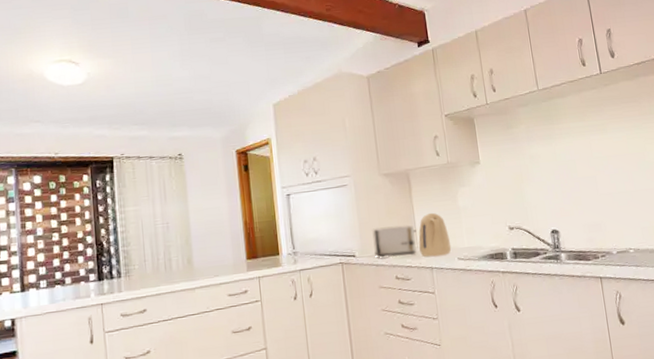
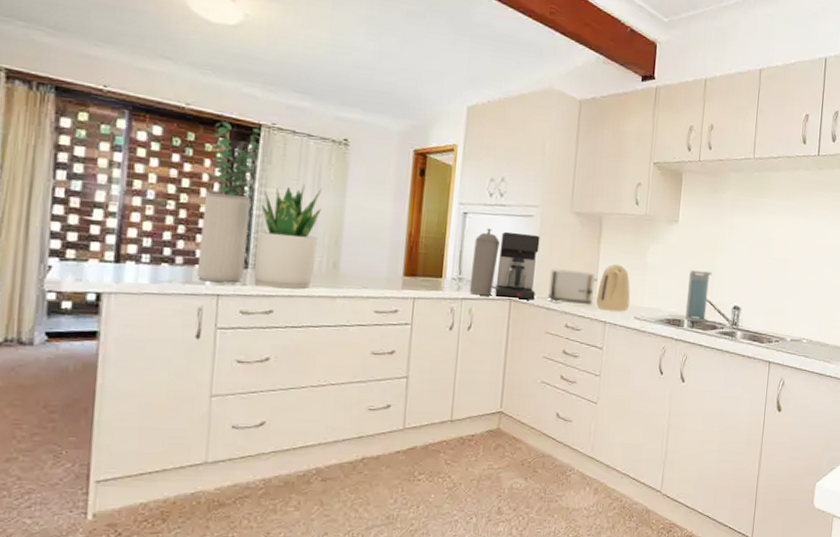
vase: none [78,154,119,295] -> present [196,114,262,283]
planter: none [123,199,173,291] -> present [254,185,322,289]
canister: none [301,204,325,265] -> present [469,228,500,296]
coffee maker: none [323,201,363,263] -> present [495,231,540,300]
soap dispenser: none [501,202,530,253] -> present [684,270,712,323]

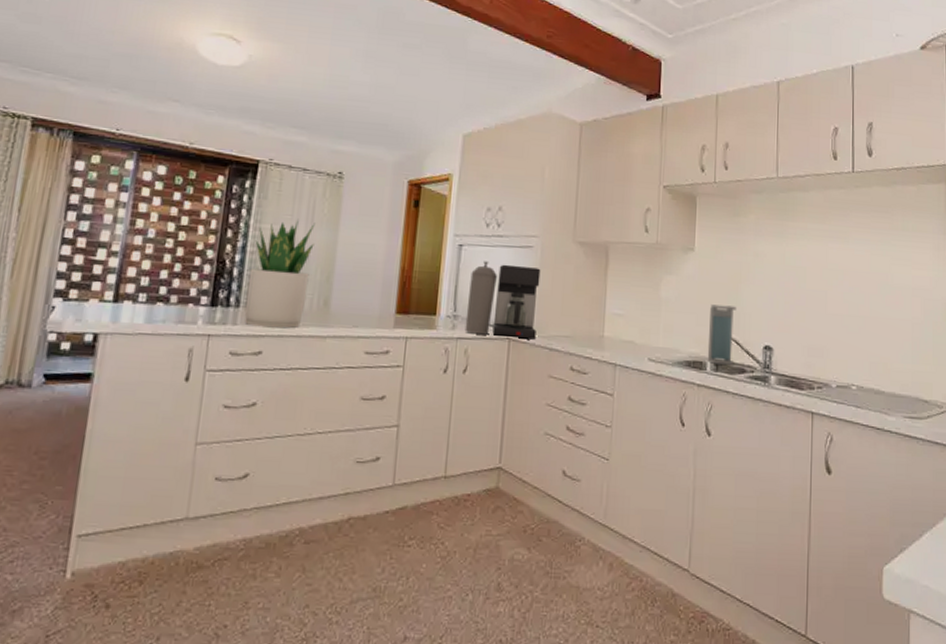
vase: present [196,114,262,283] -> none [189,152,260,323]
toaster: present [548,268,597,305] -> none [550,303,605,345]
kettle: present [596,264,631,312] -> none [605,298,643,353]

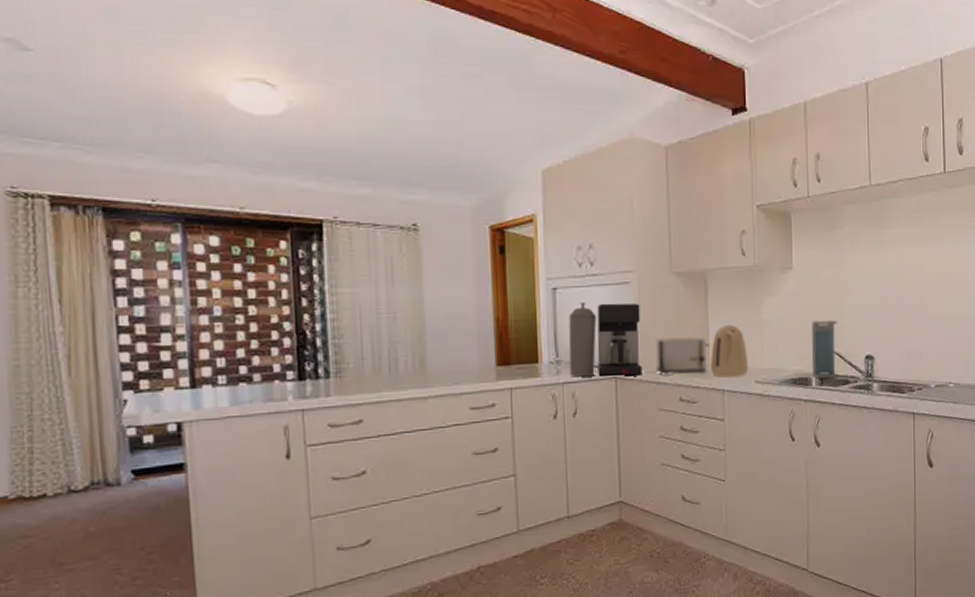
planter: present [245,220,315,329] -> none [334,280,400,396]
toaster: none [550,303,605,345] -> present [656,337,709,375]
kettle: none [605,298,643,353] -> present [711,324,749,378]

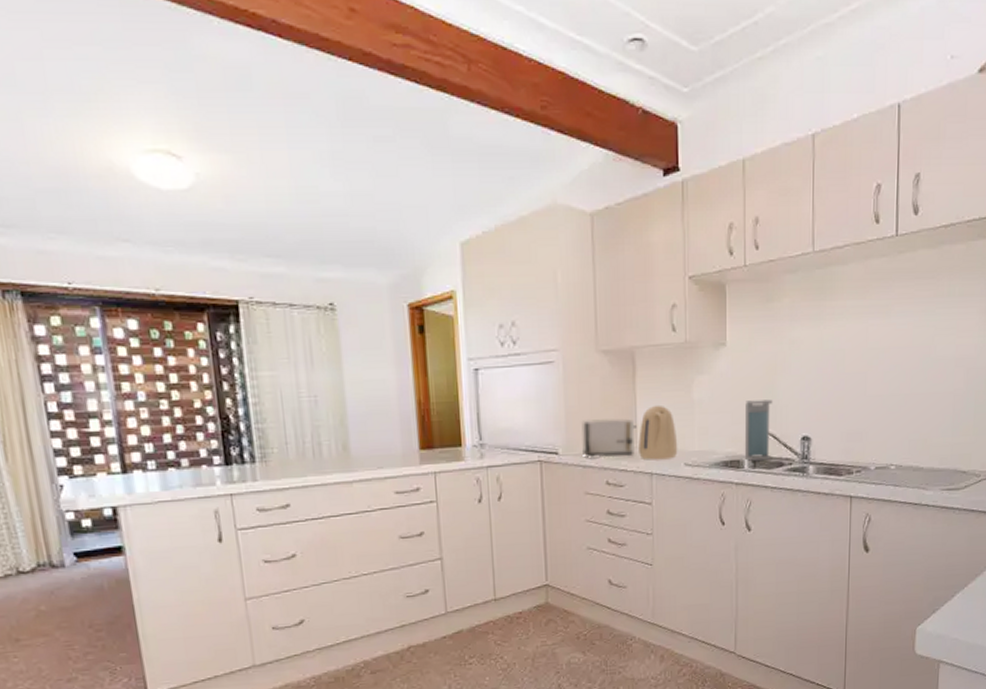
canister: present [569,302,596,377] -> none [491,383,520,461]
coffee maker: present [597,303,642,377] -> none [520,383,568,461]

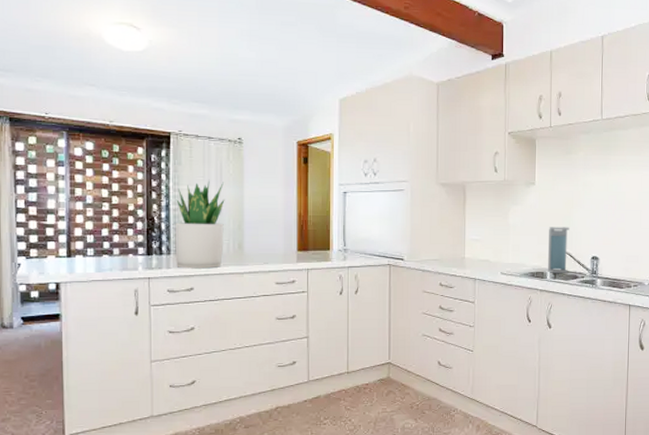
planter: none [255,362,324,481] -> present [175,180,225,269]
toaster: present [581,418,637,458] -> none [423,234,465,265]
kettle: present [638,404,678,460] -> none [466,226,496,269]

